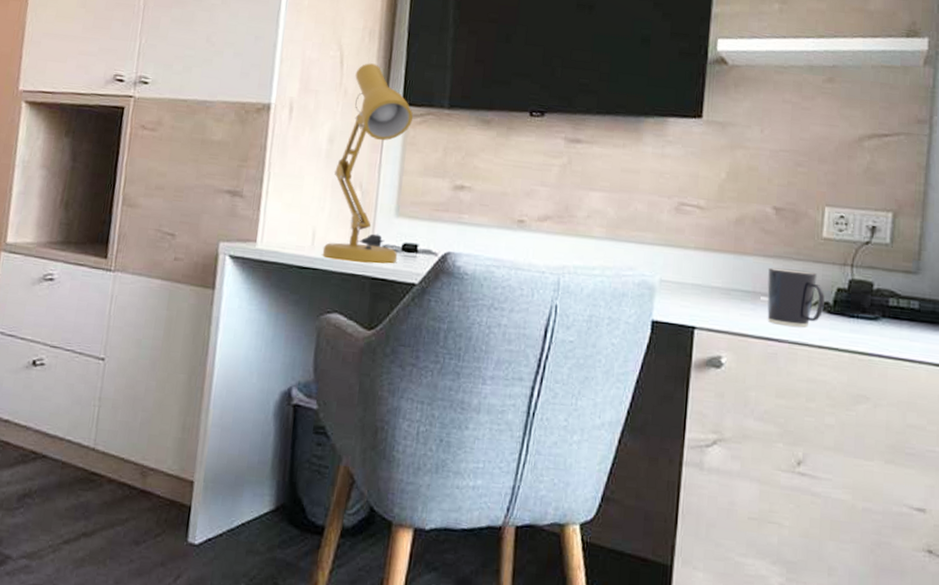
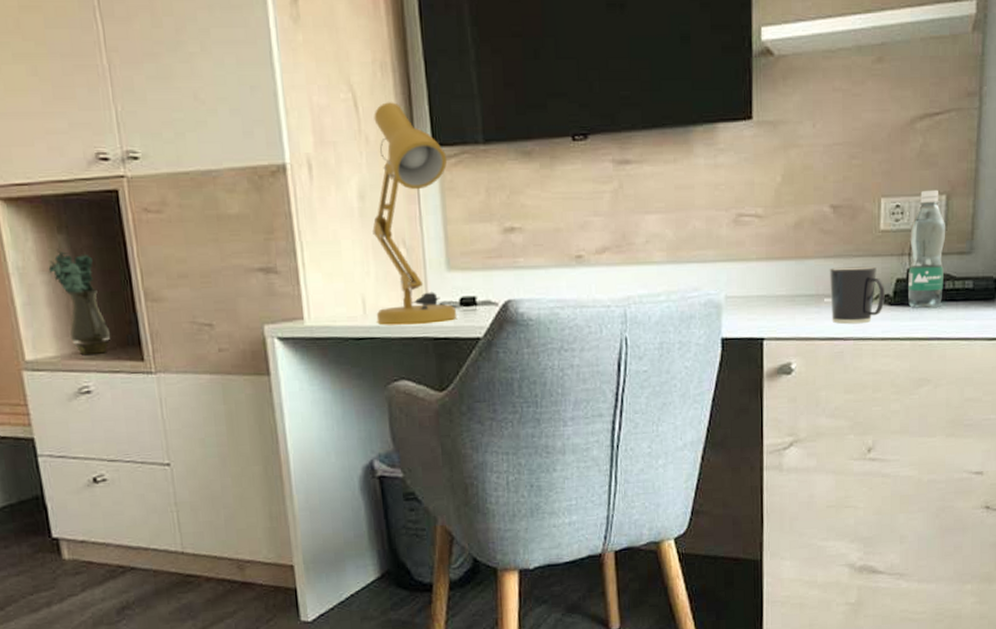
vase: none [48,150,88,246] -> present [48,249,111,354]
bottle: none [848,205,892,324] -> present [907,189,946,309]

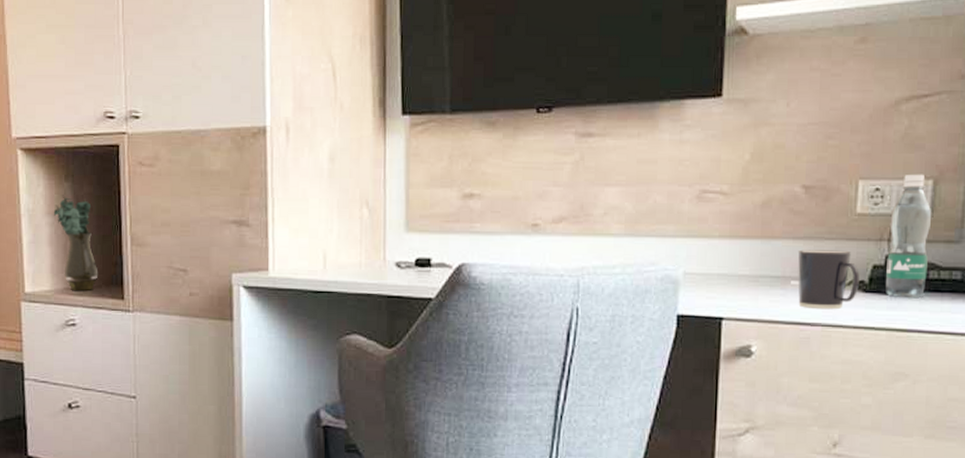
desk lamp: present [372,102,457,325] -> none [335,73,414,281]

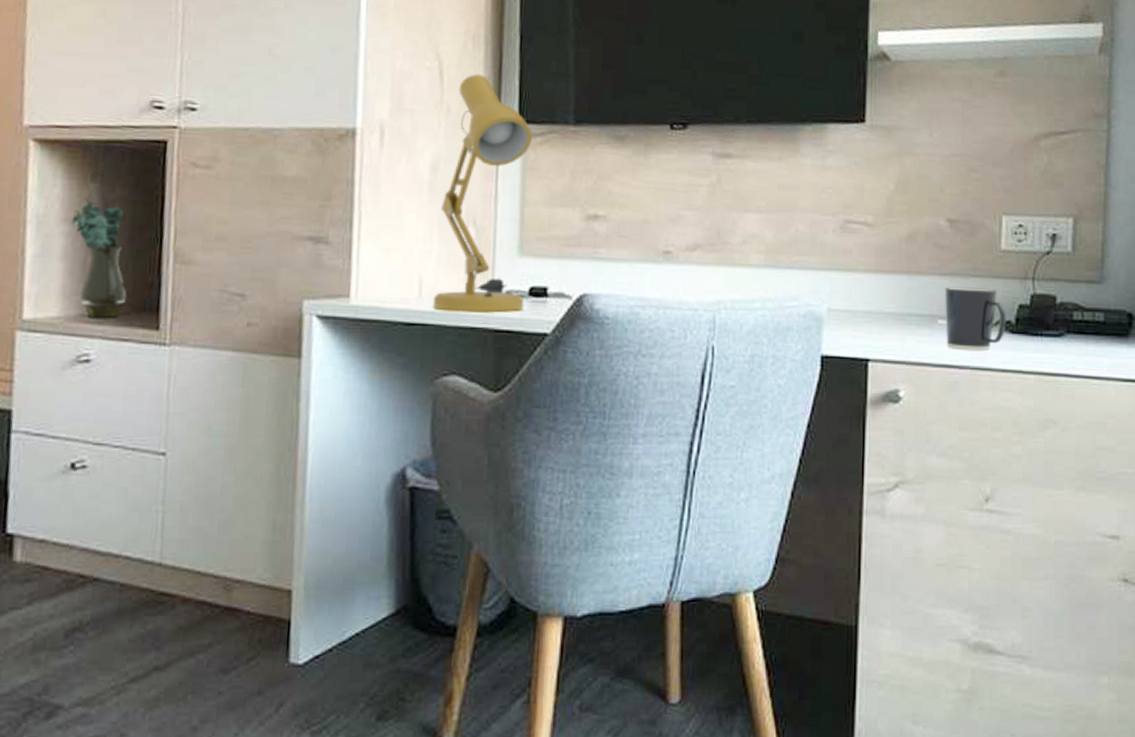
desk lamp: none [335,73,414,281] -> present [432,74,532,313]
bottle: present [885,174,932,299] -> none [1031,211,1074,341]

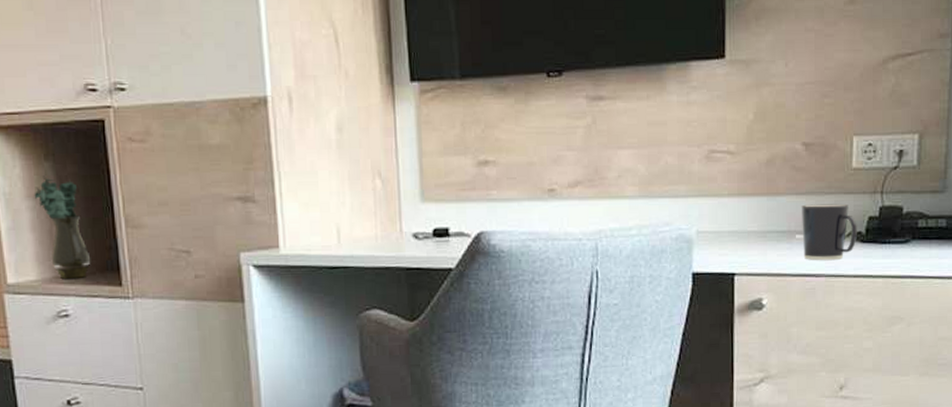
desk lamp: present [432,74,532,313] -> none [349,38,430,255]

